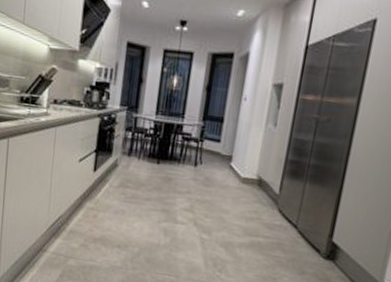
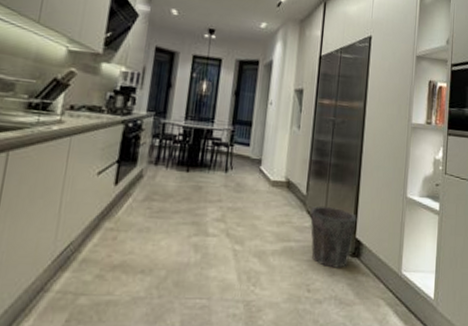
waste bin: none [281,206,336,268] -> present [310,205,357,268]

